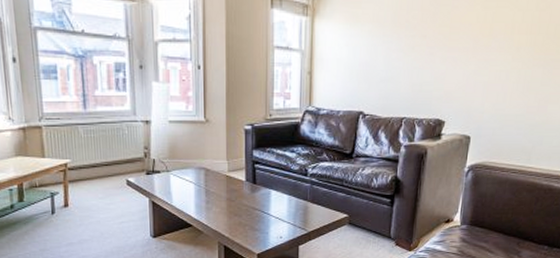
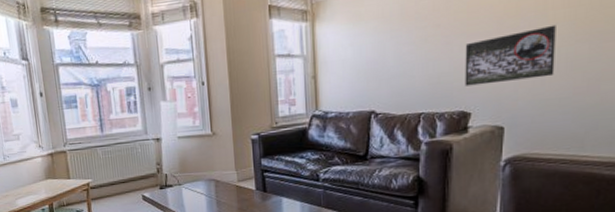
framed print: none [442,48,520,96] -> present [465,24,556,86]

